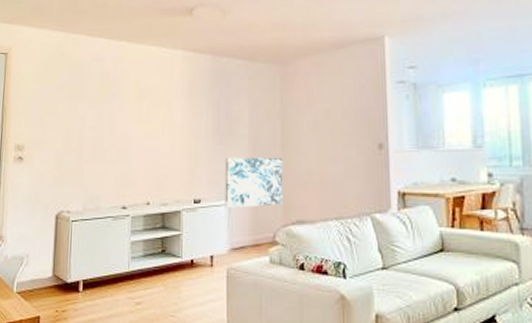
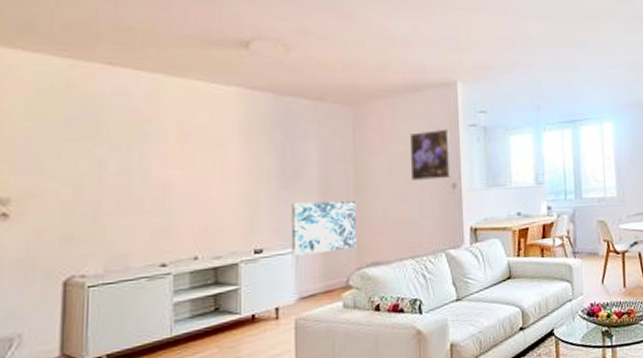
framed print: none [336,86,378,141] -> present [410,129,452,181]

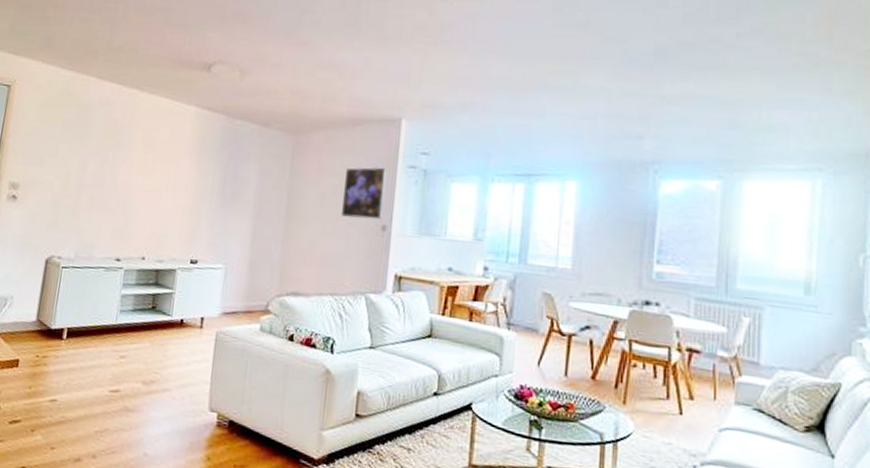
wall art: present [291,200,357,256] -> none [221,221,286,275]

